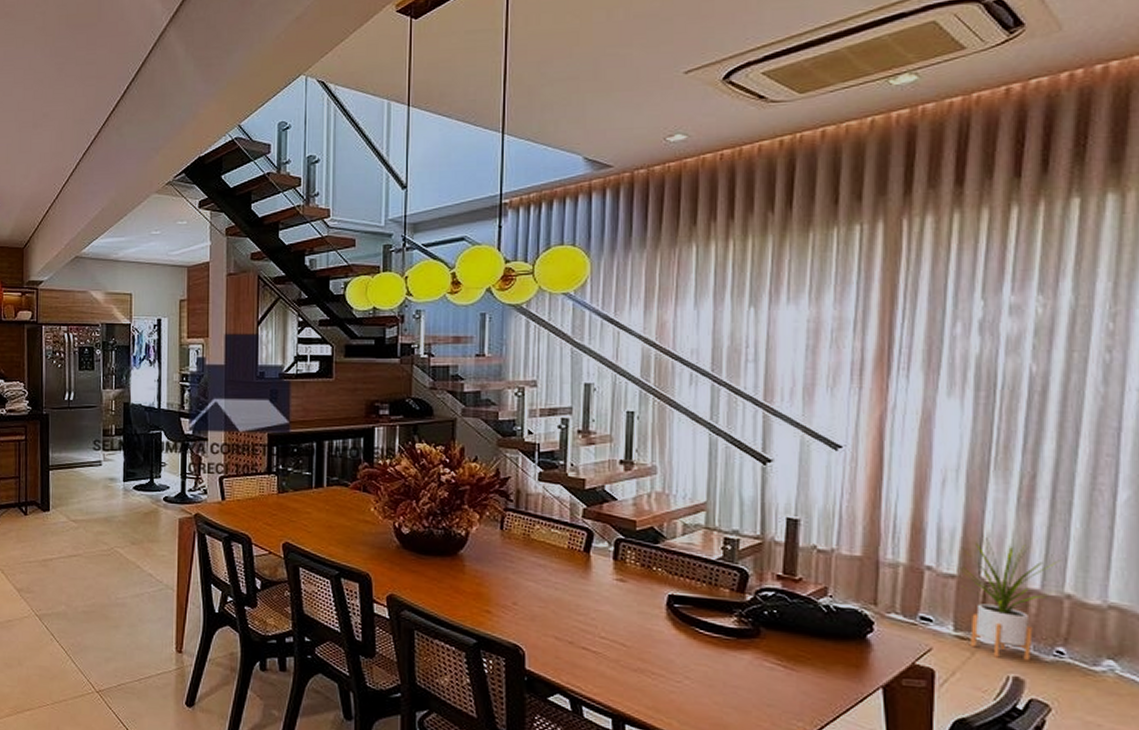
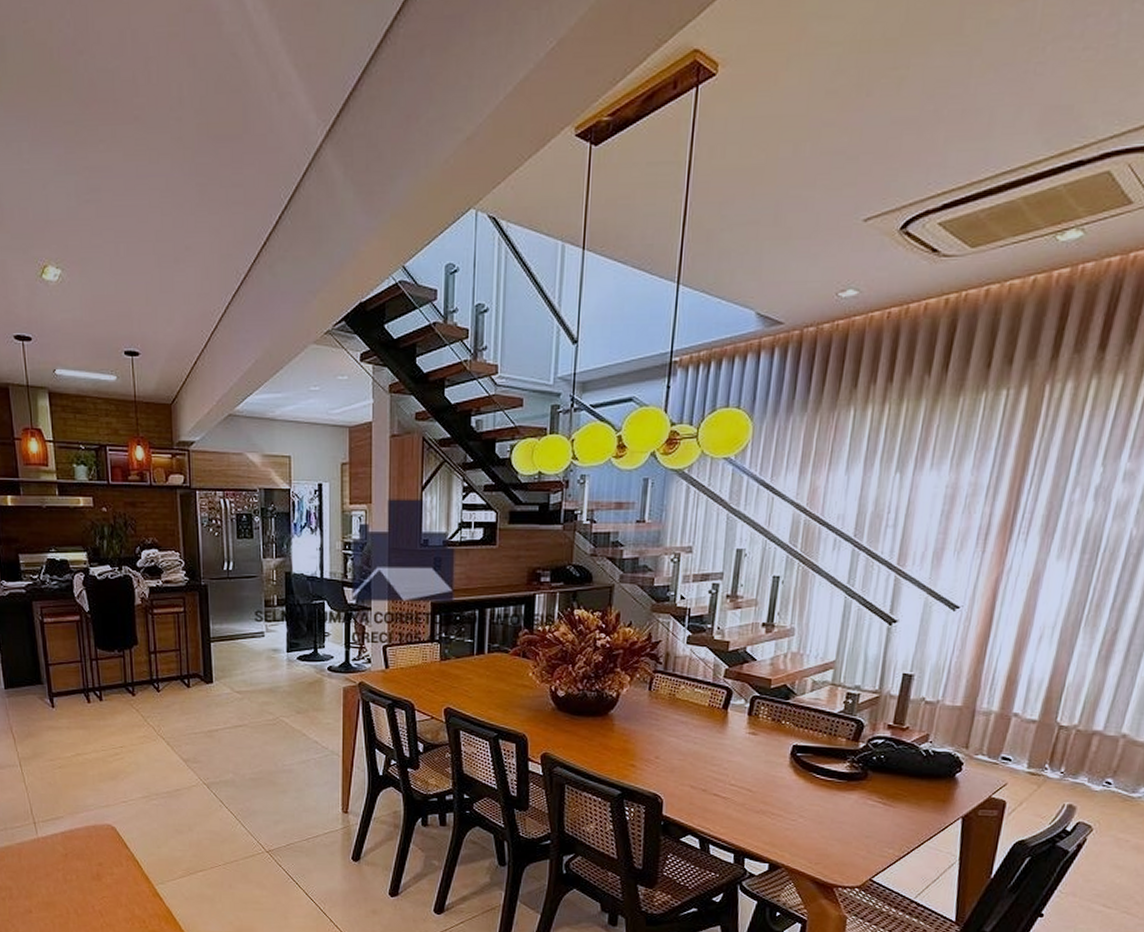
house plant: present [959,538,1061,662] -> none [1039,687,1124,791]

